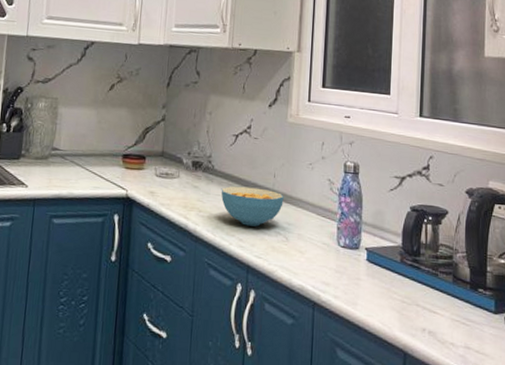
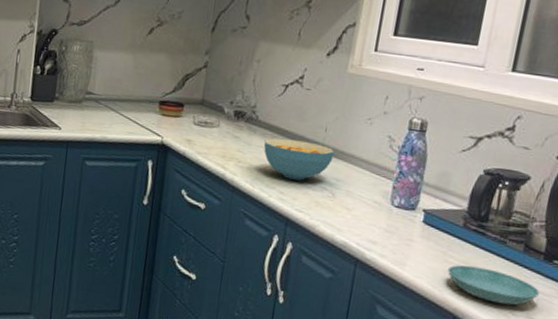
saucer: none [393,300,472,337] -> present [447,264,540,306]

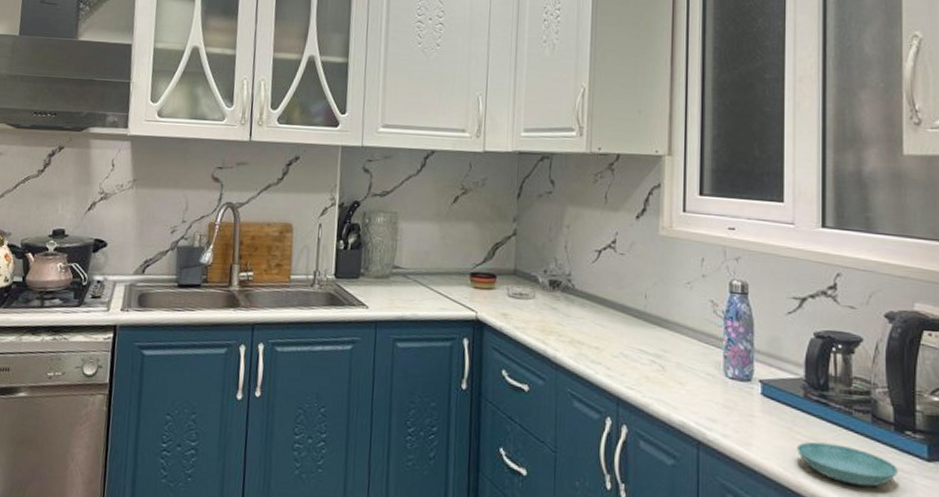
cereal bowl: present [263,138,335,181] -> none [583,308,658,354]

